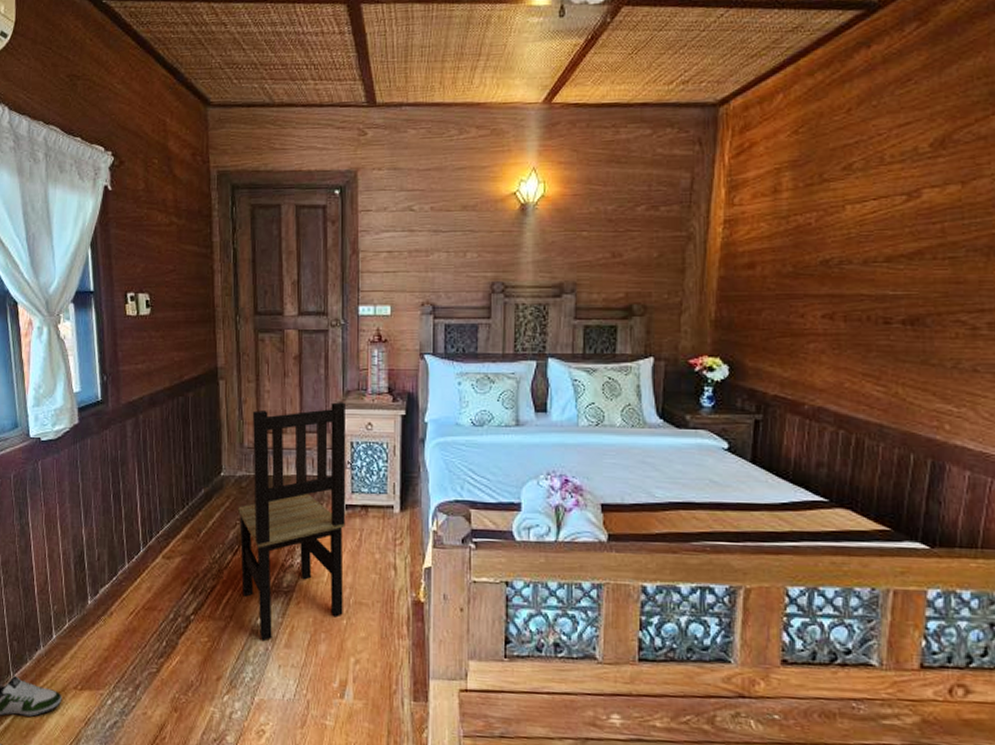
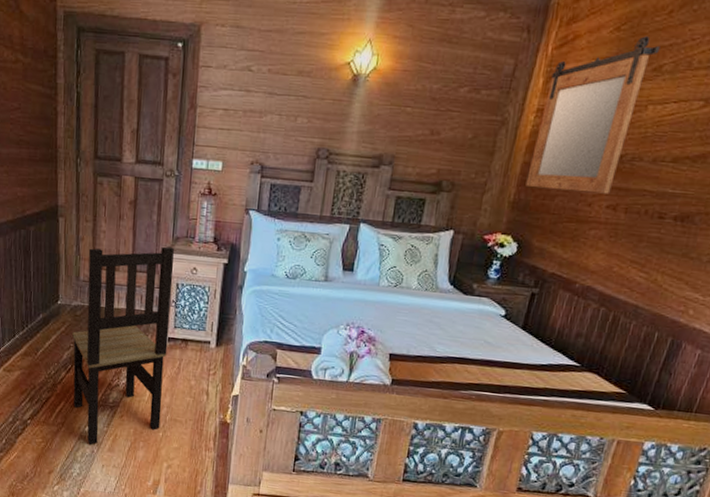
mirror: none [726,136,846,303] -> present [525,36,660,194]

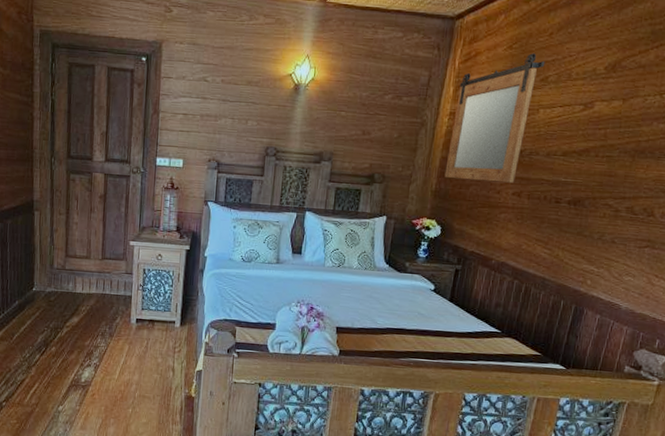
dining chair: present [72,246,174,445] -> none [46,235,141,424]

